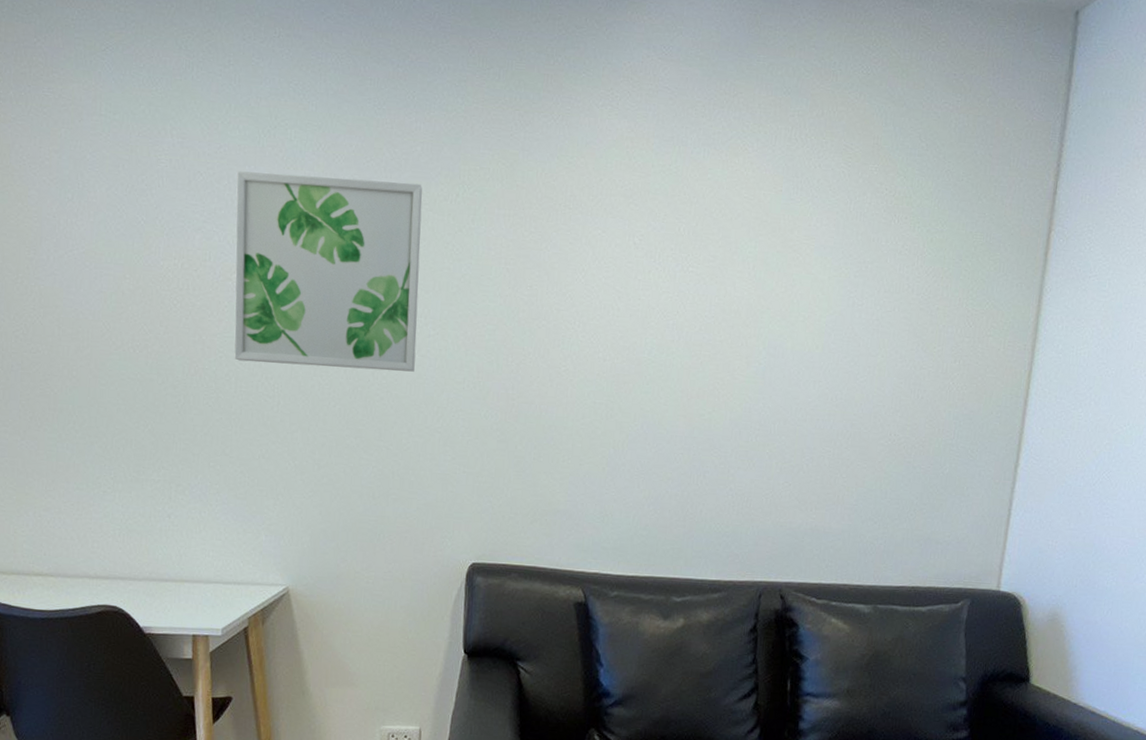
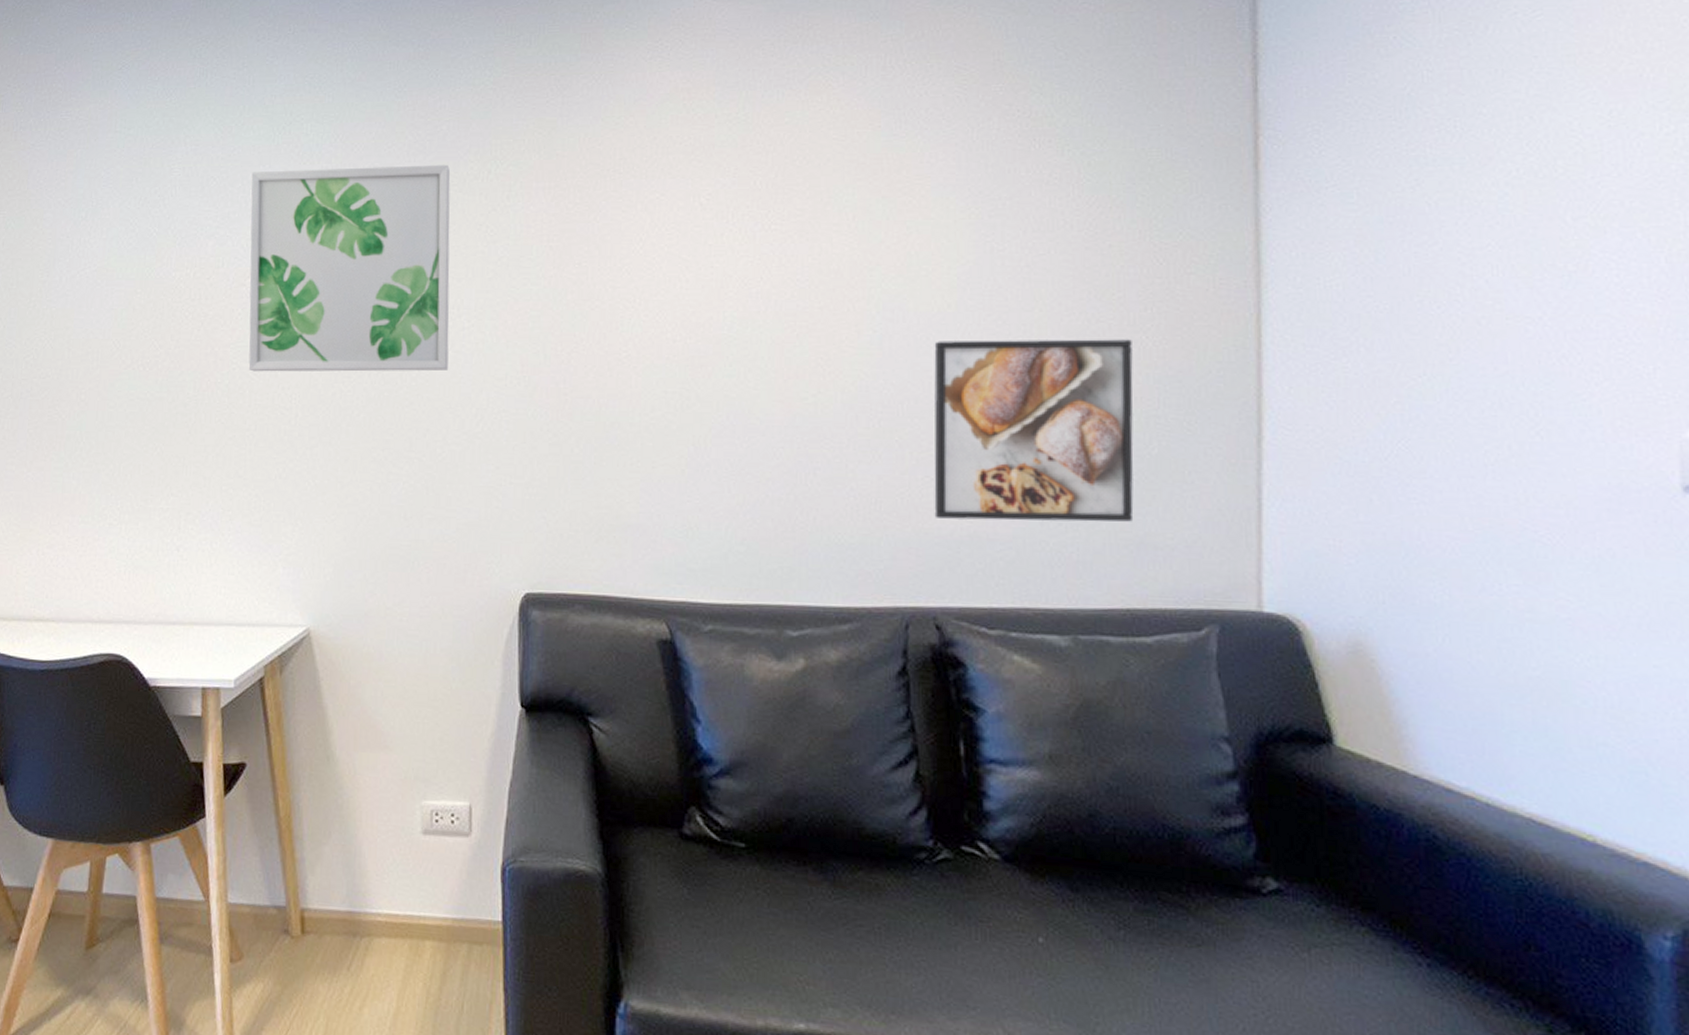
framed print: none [788,375,943,523] -> present [934,339,1134,522]

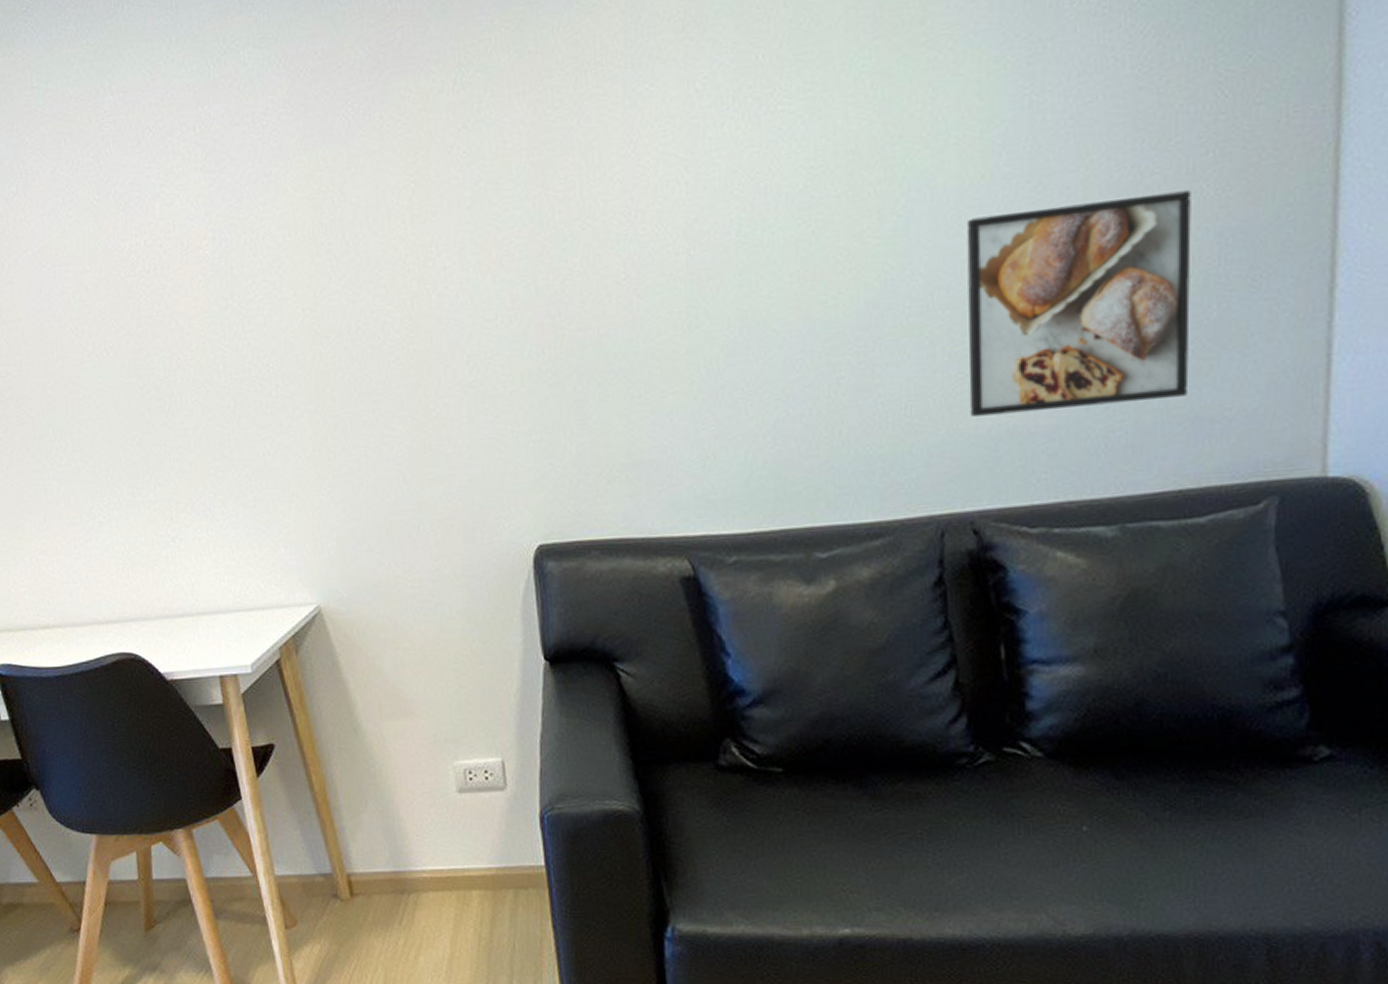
wall art: present [248,164,451,372] -> none [188,79,432,344]

